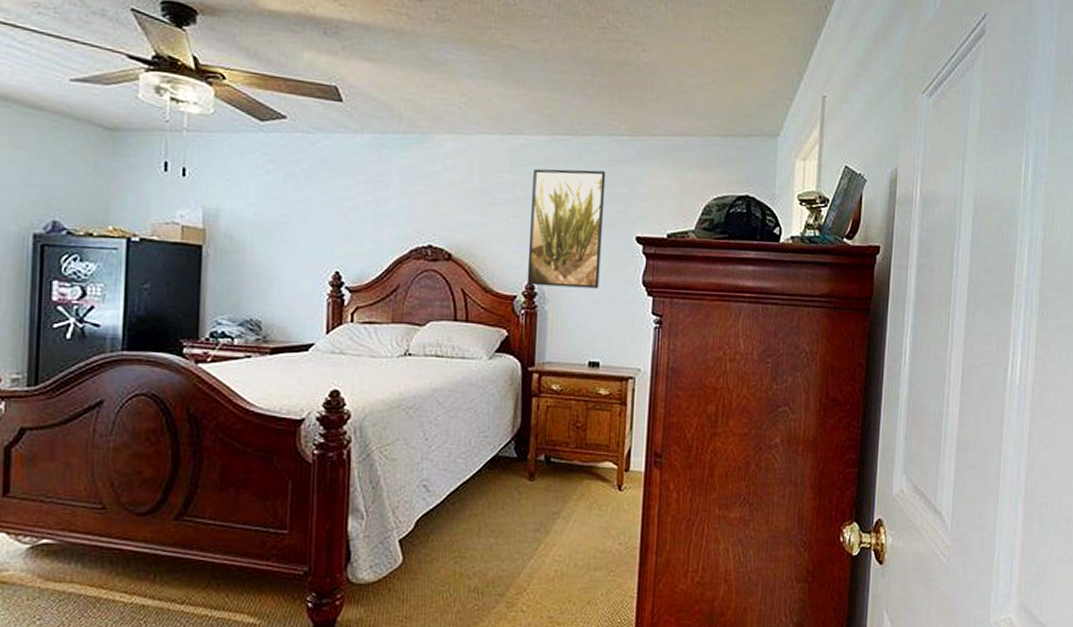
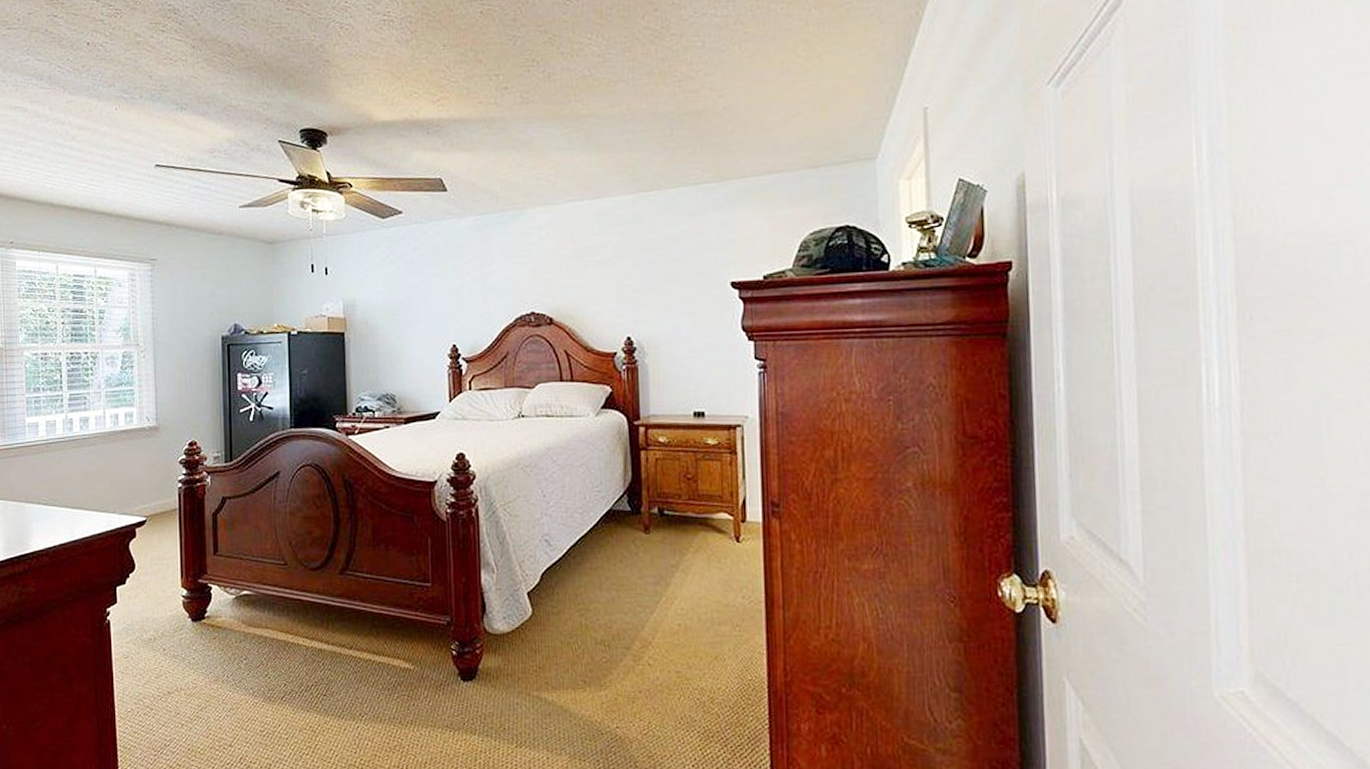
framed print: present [526,168,606,289] -> none [622,221,697,341]

